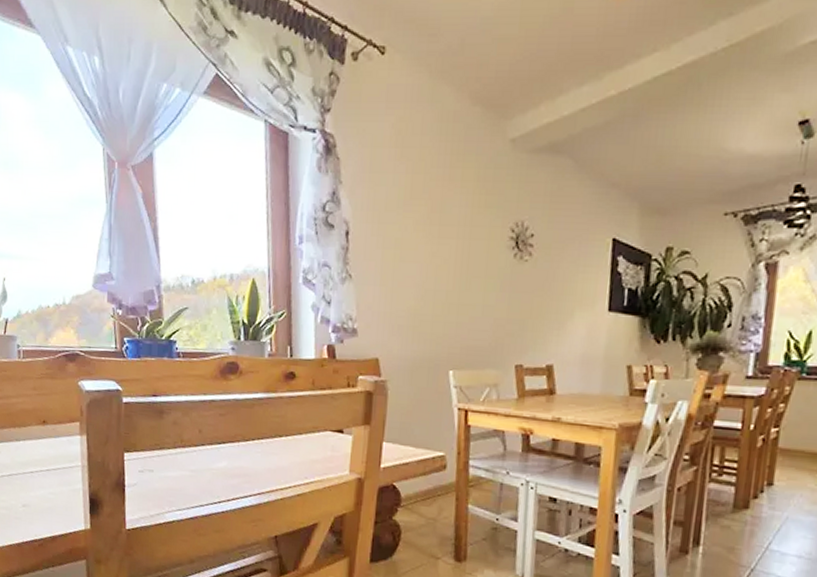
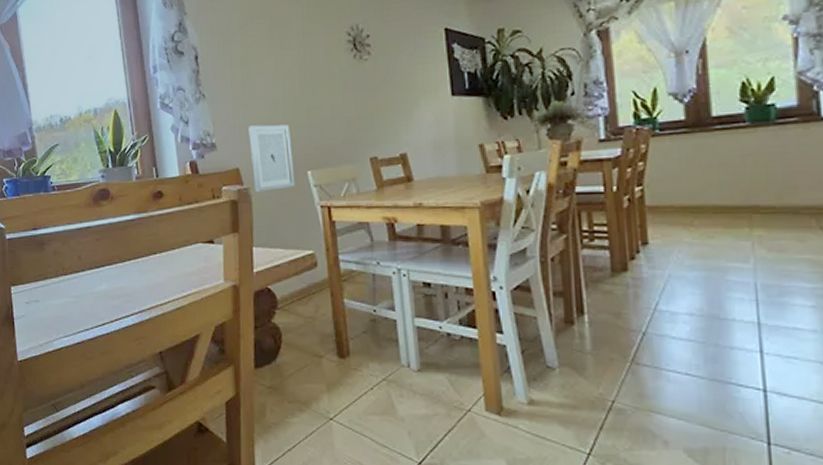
wall art: none [392,315,437,387] -> present [248,124,295,193]

